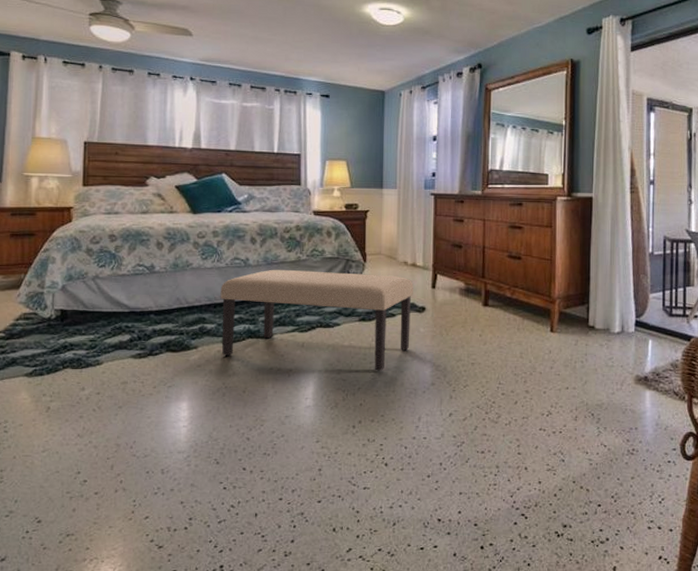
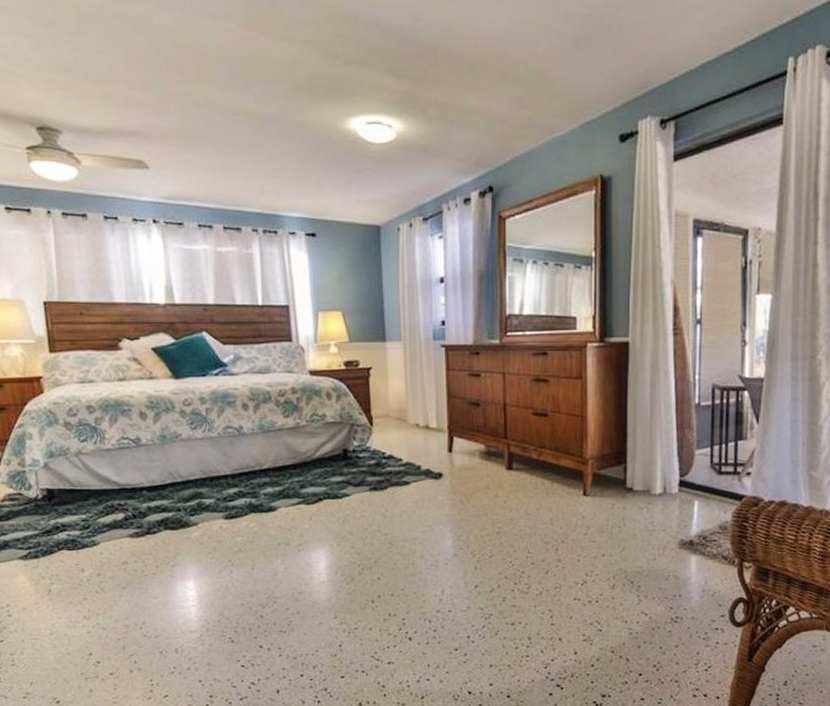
bench: present [220,269,413,371] -> none [215,437,428,543]

